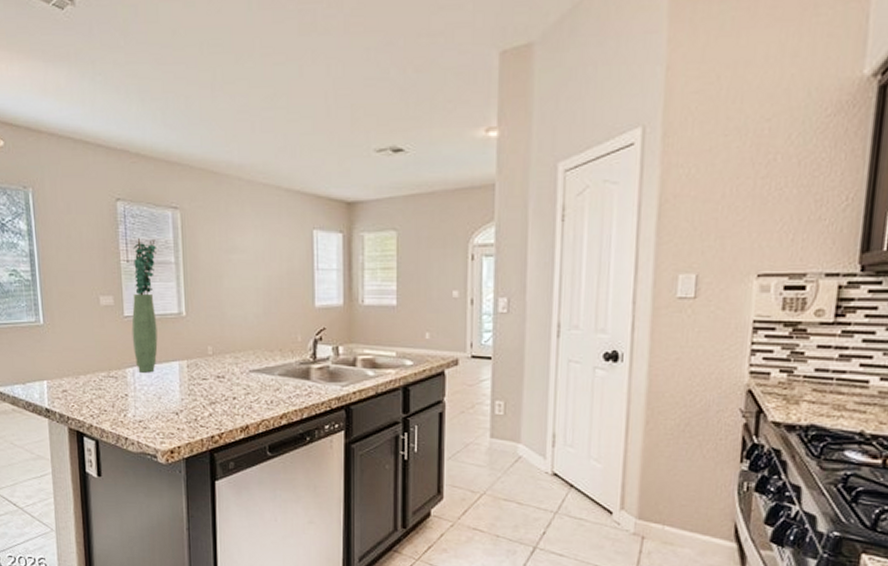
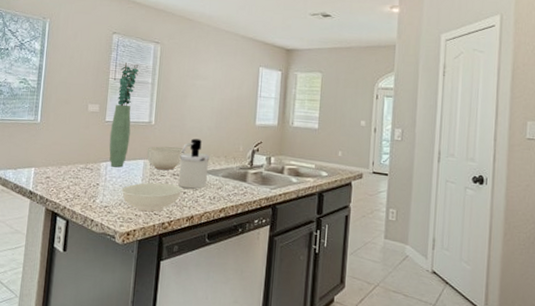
bowl: none [156,388,231,424] -> present [121,182,183,212]
bowl: none [181,343,230,373] -> present [146,146,186,171]
soap dispenser: none [223,330,261,393] -> present [178,138,210,189]

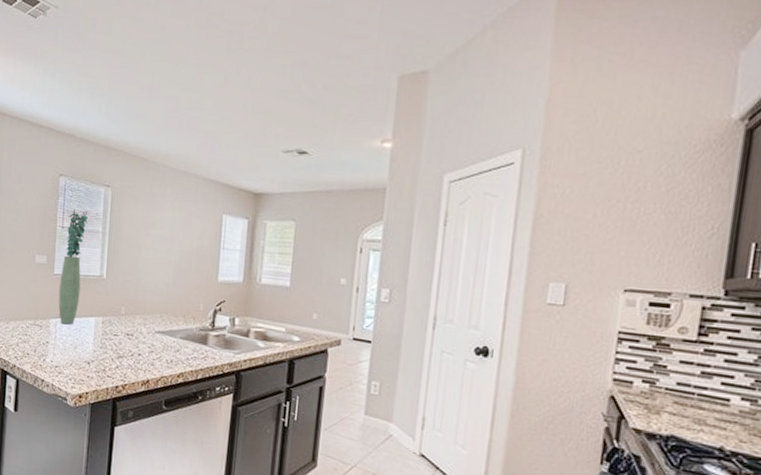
bowl: present [121,182,183,212] -> none [72,342,137,375]
bowl: present [146,146,186,171] -> none [98,302,141,330]
soap dispenser: present [178,138,210,189] -> none [132,295,167,351]

